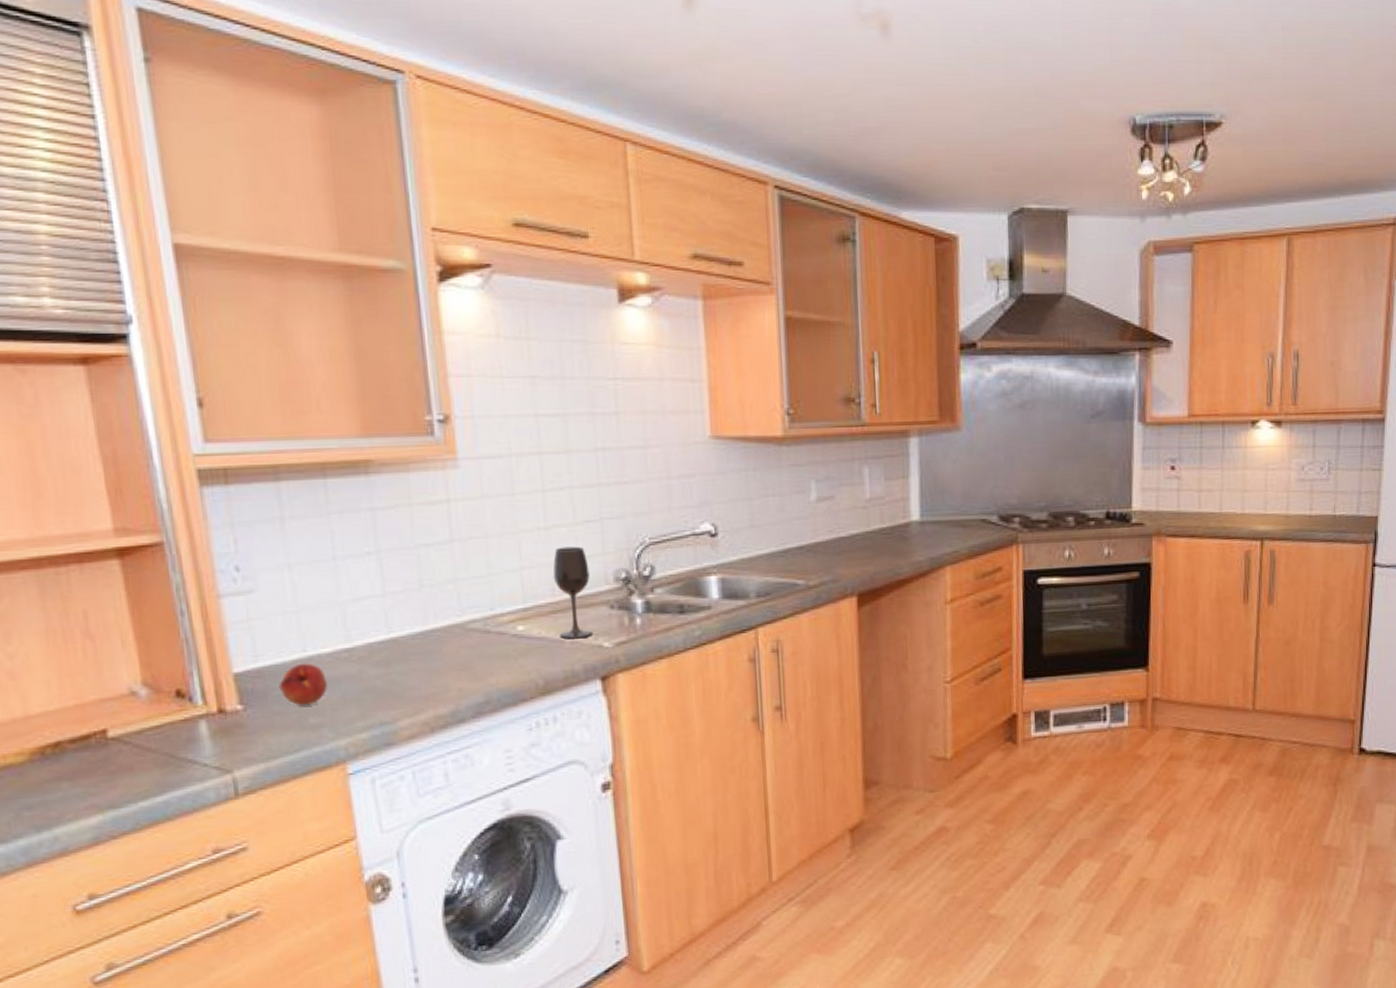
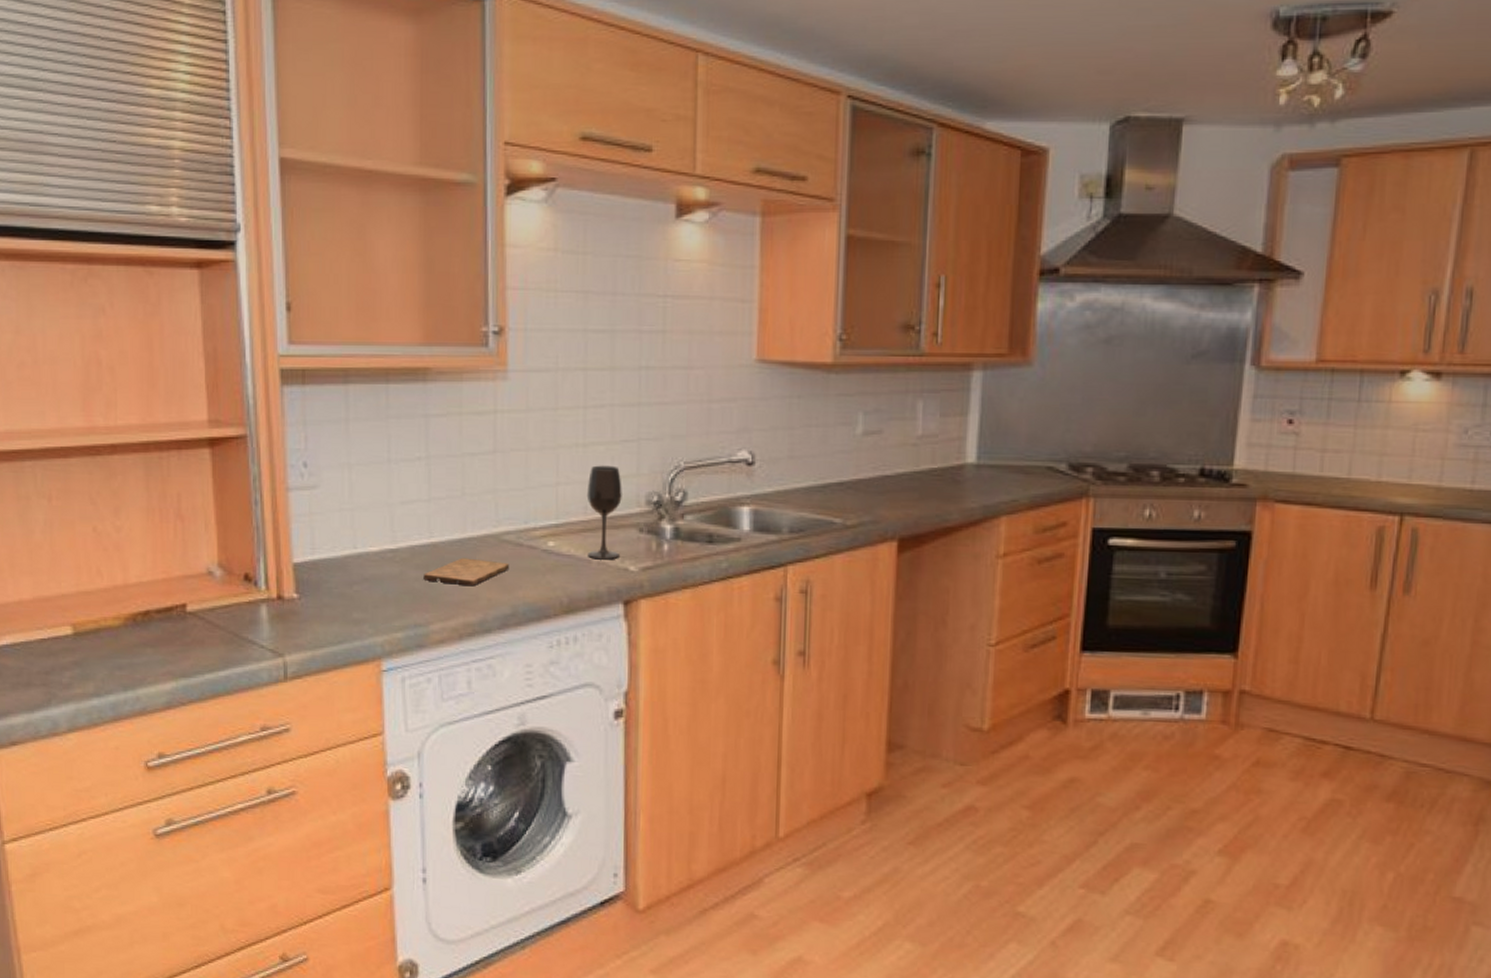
fruit: present [279,663,327,705] -> none [330,559,371,600]
cutting board: none [385,650,479,678] -> present [423,558,510,587]

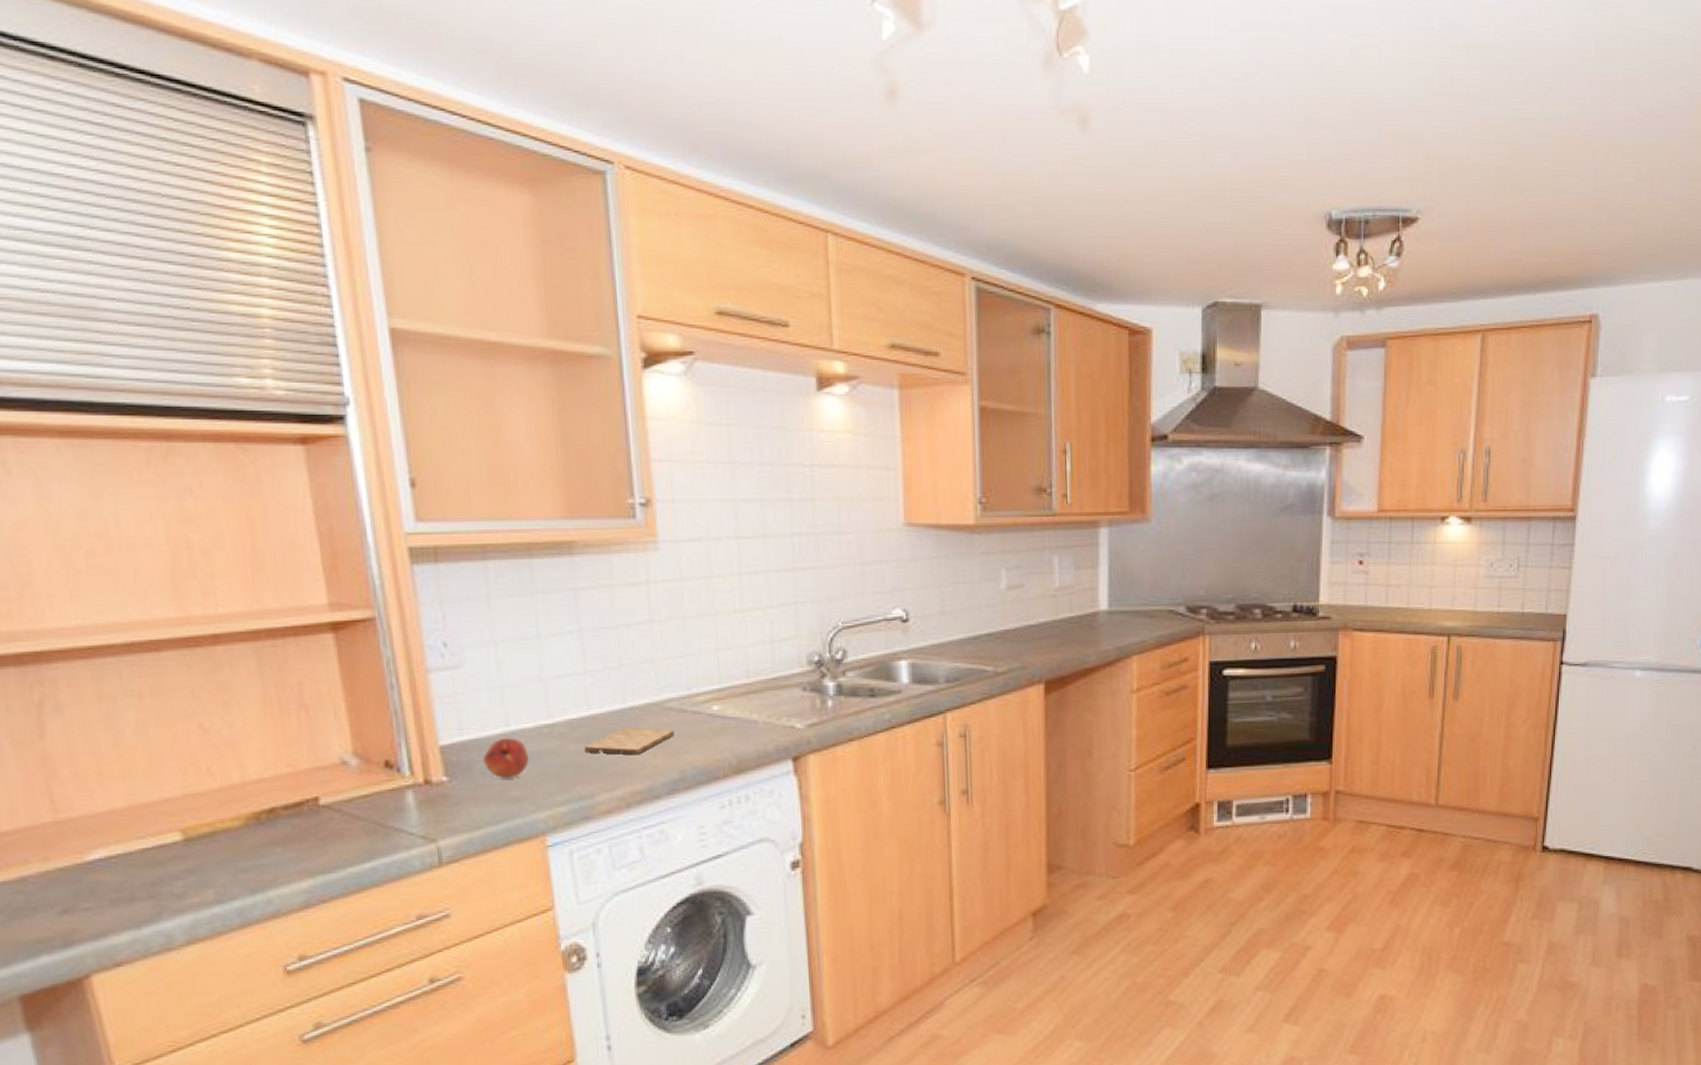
fruit: none [330,559,371,600] -> present [482,737,529,778]
wine glass: present [586,465,622,560] -> none [748,629,785,720]

